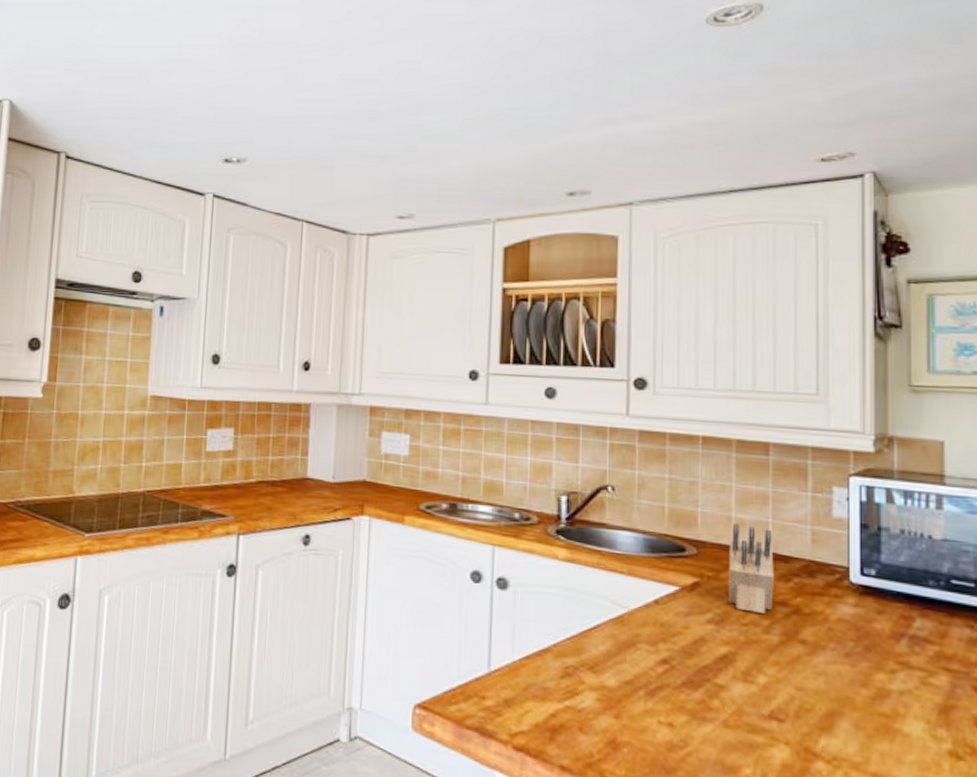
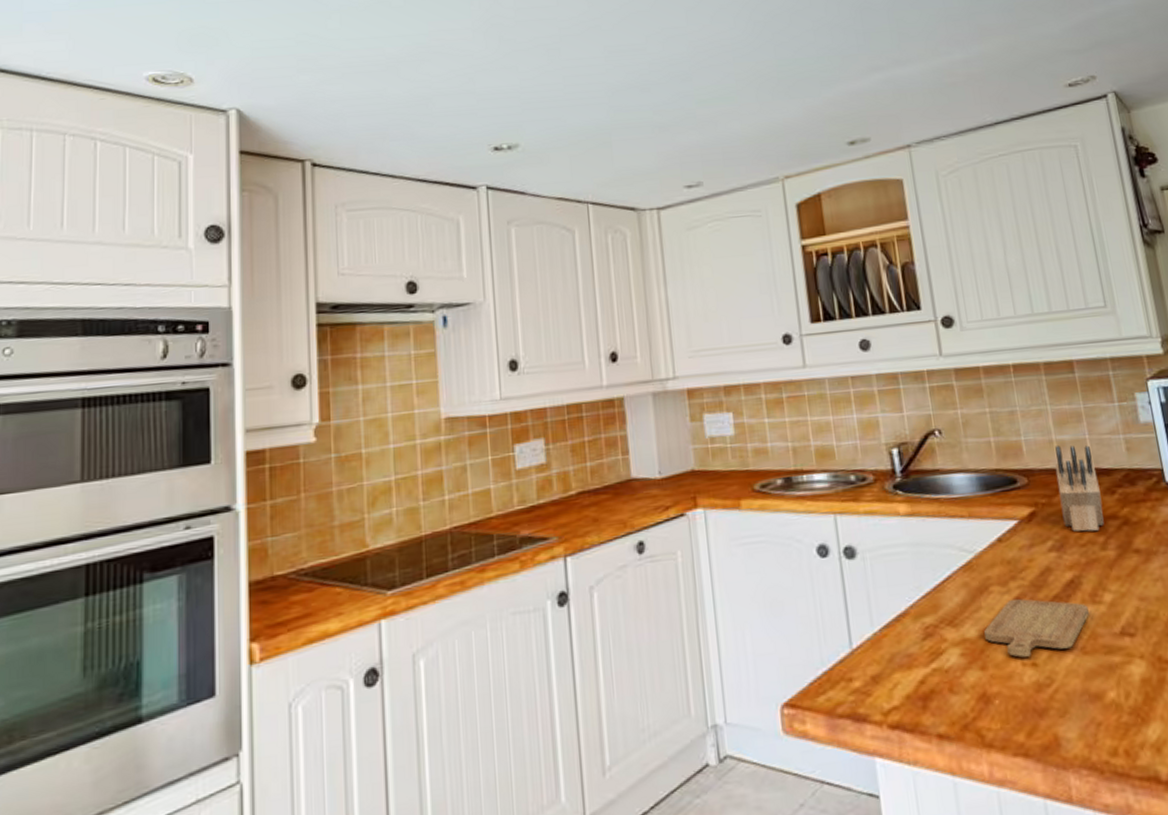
chopping board: none [624,659,738,718] -> present [984,598,1089,658]

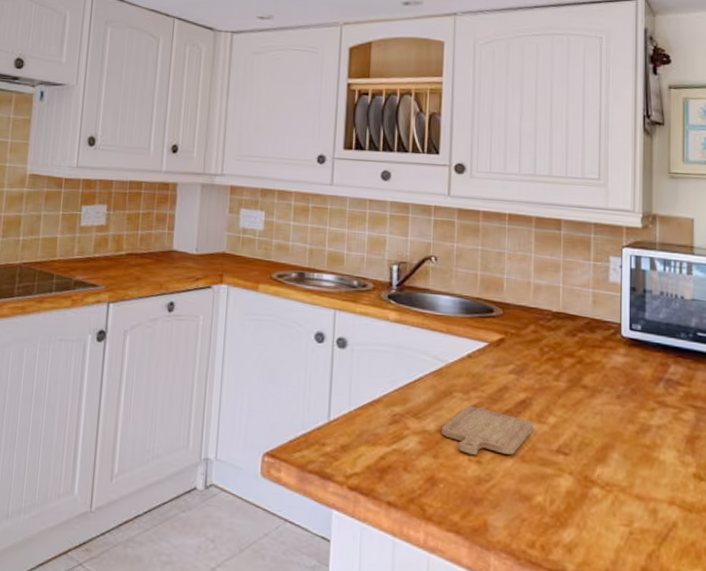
knife block: present [1055,445,1105,532] -> none [527,288,563,364]

